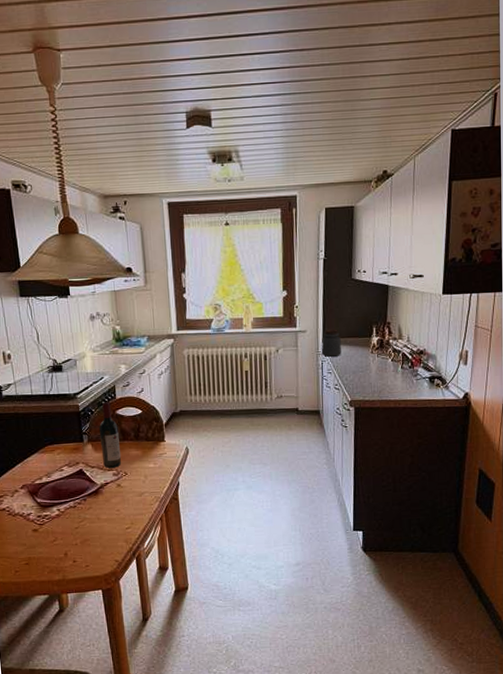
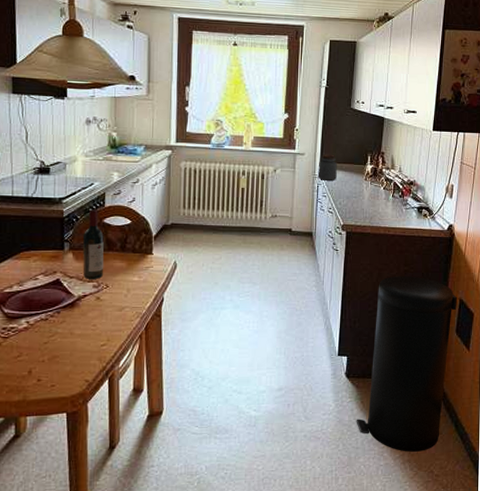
pedal bin: none [375,448,477,622] -> present [356,276,458,452]

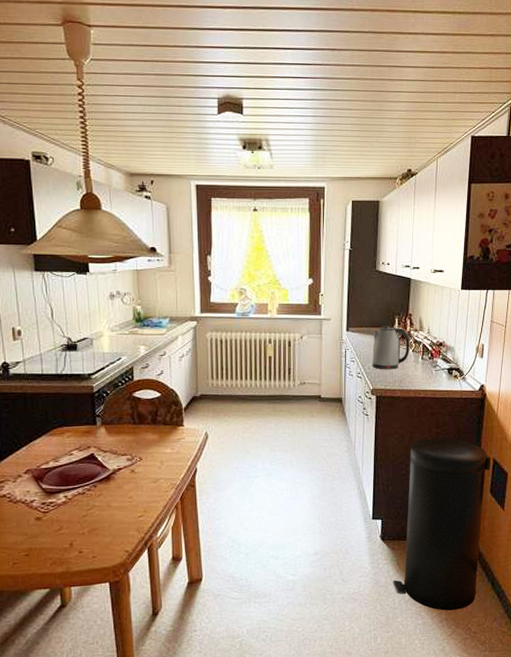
wine bottle: present [82,209,104,279] -> none [114,383,137,453]
jar: present [317,154,337,181] -> none [345,318,364,345]
kettle: none [344,163,382,206] -> present [372,326,410,370]

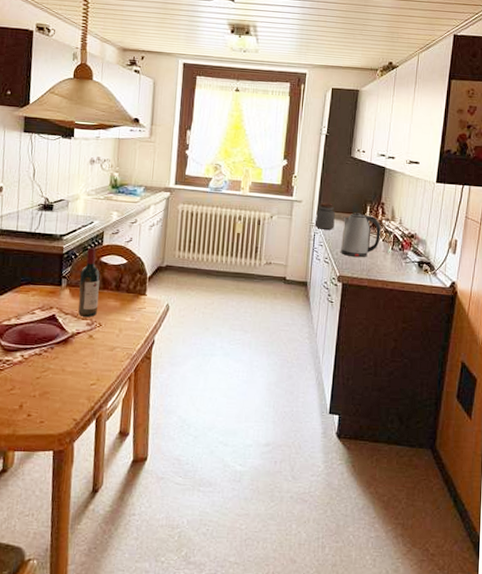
wine bottle: none [114,383,137,453] -> present [77,247,100,317]
jar: none [345,318,364,345] -> present [314,202,335,230]
pedal bin: present [392,438,491,611] -> none [346,333,460,526]

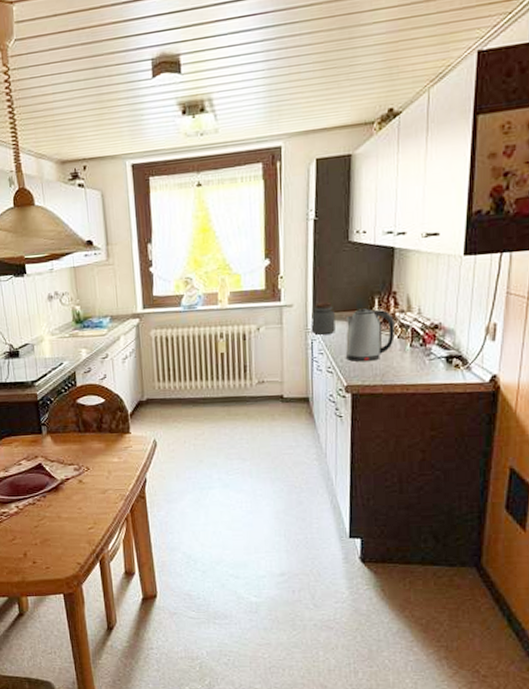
wine bottle: present [77,247,100,317] -> none [59,390,84,462]

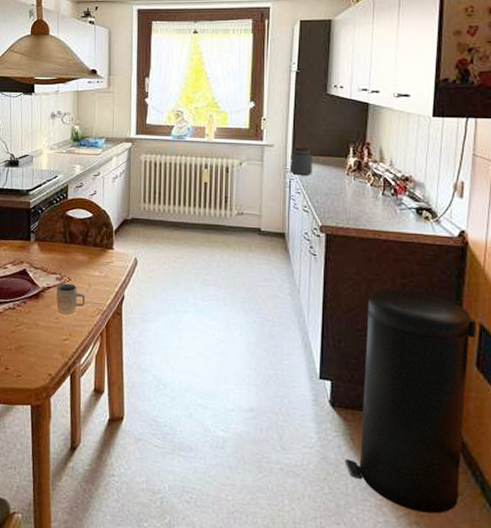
mug: none [75,472,108,505] -> present [56,283,86,316]
kettle: present [346,308,395,362] -> none [322,155,368,205]
pedal bin: none [376,442,507,648] -> present [344,289,477,514]

